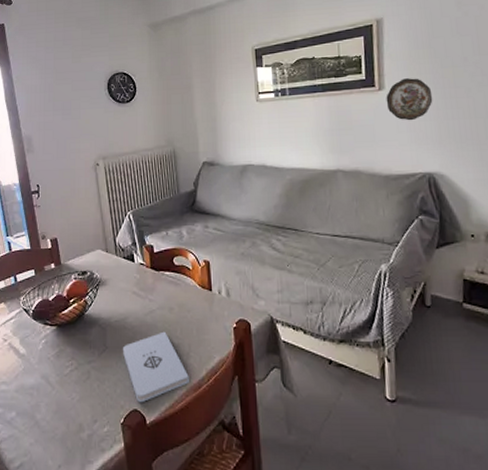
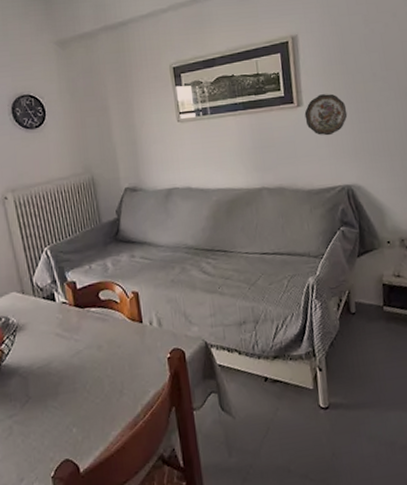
notepad: present [122,331,189,402] -> none [47,371,124,451]

